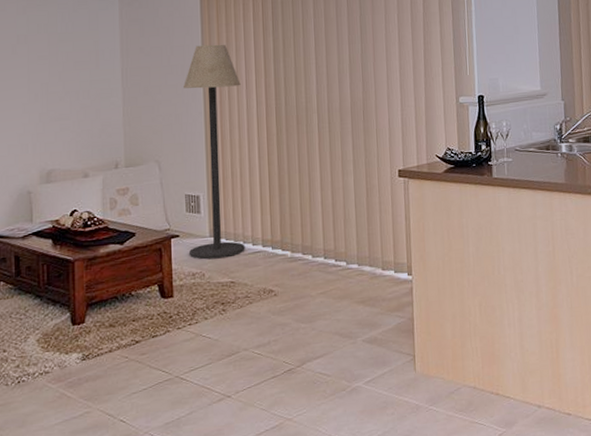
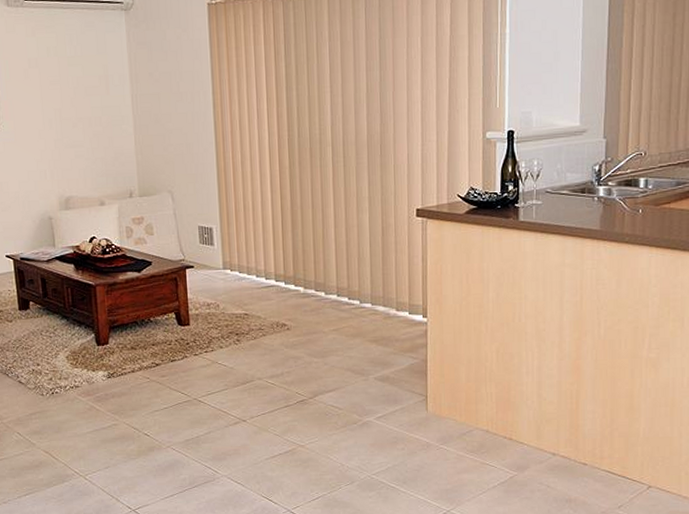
floor lamp: present [184,44,245,260] -> none [194,70,258,291]

